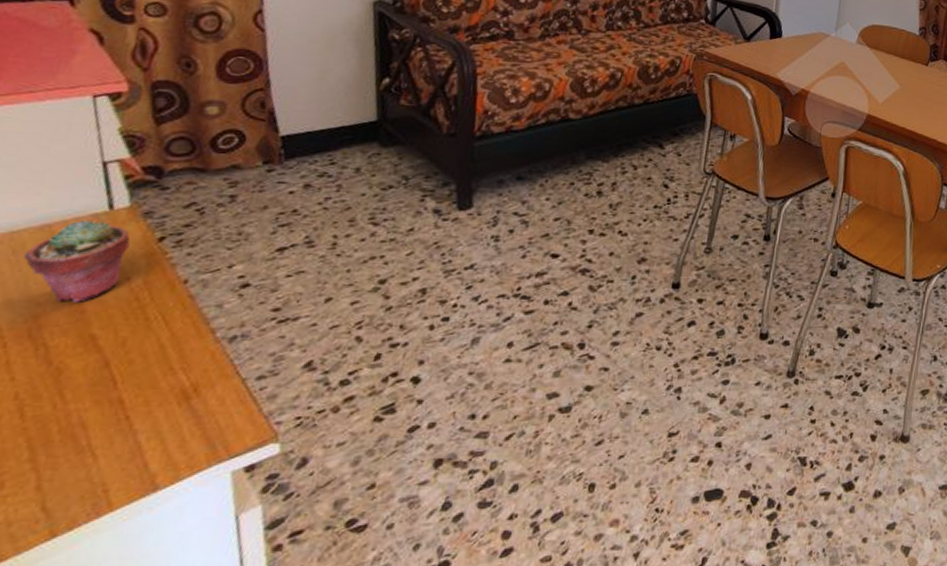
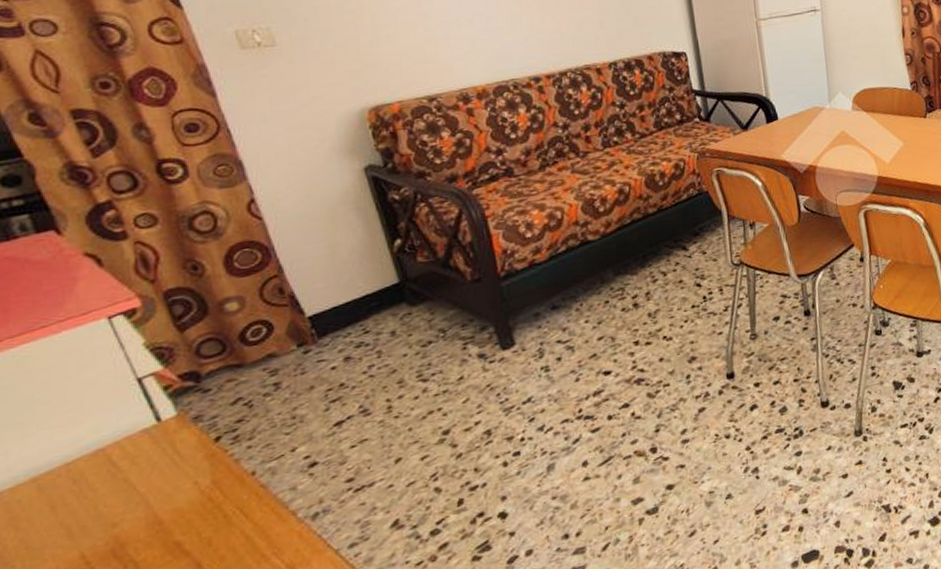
potted succulent: present [24,220,131,302] -> none [86,433,188,519]

